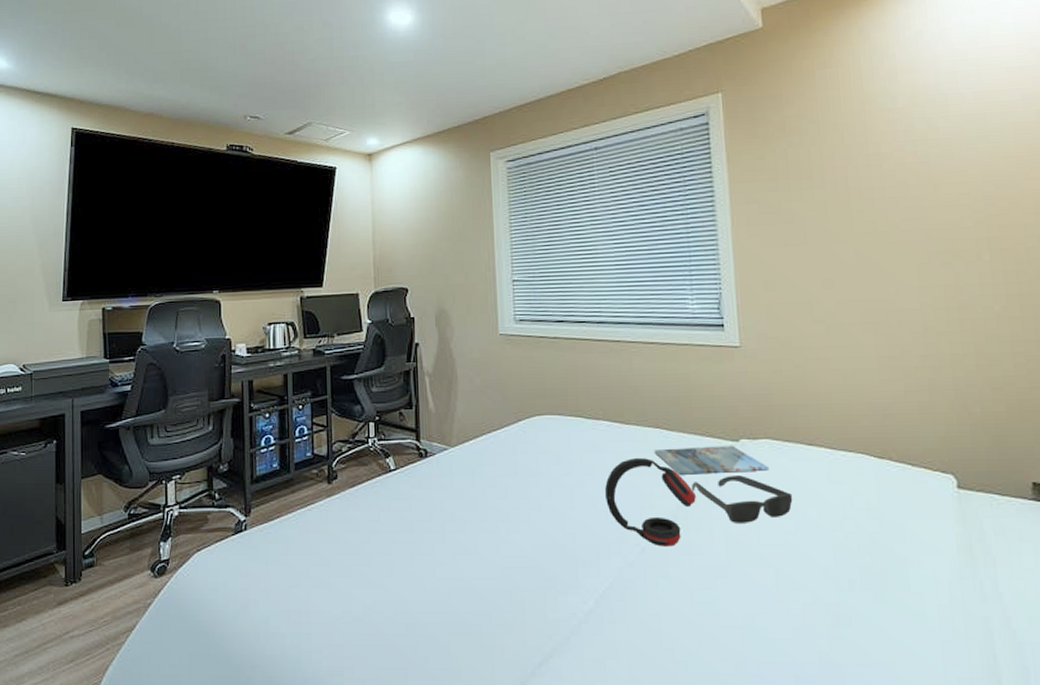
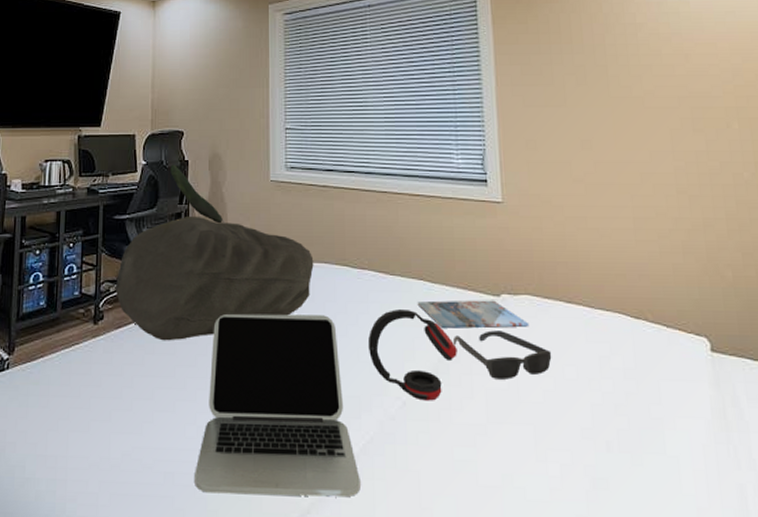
duffel bag: none [347,322,547,498] -> present [115,164,314,341]
laptop: none [436,467,602,642] -> present [195,313,361,498]

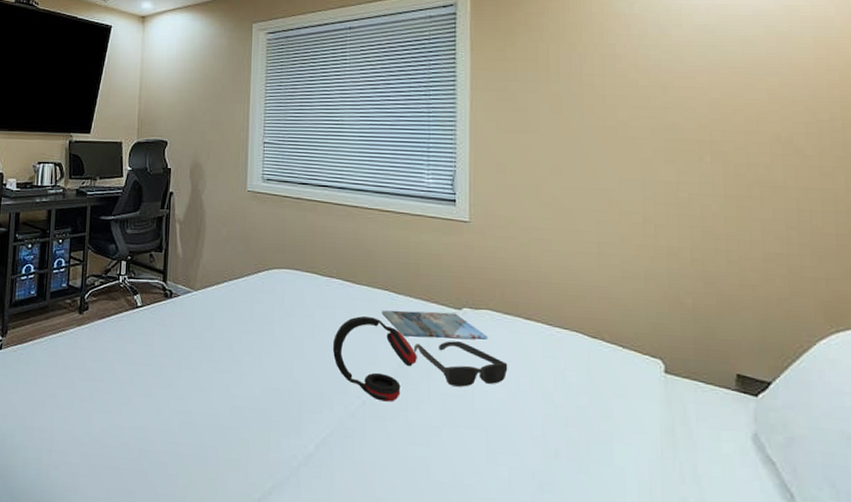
duffel bag: present [115,164,314,341] -> none [99,171,285,333]
laptop: present [195,313,361,498] -> none [167,311,319,483]

